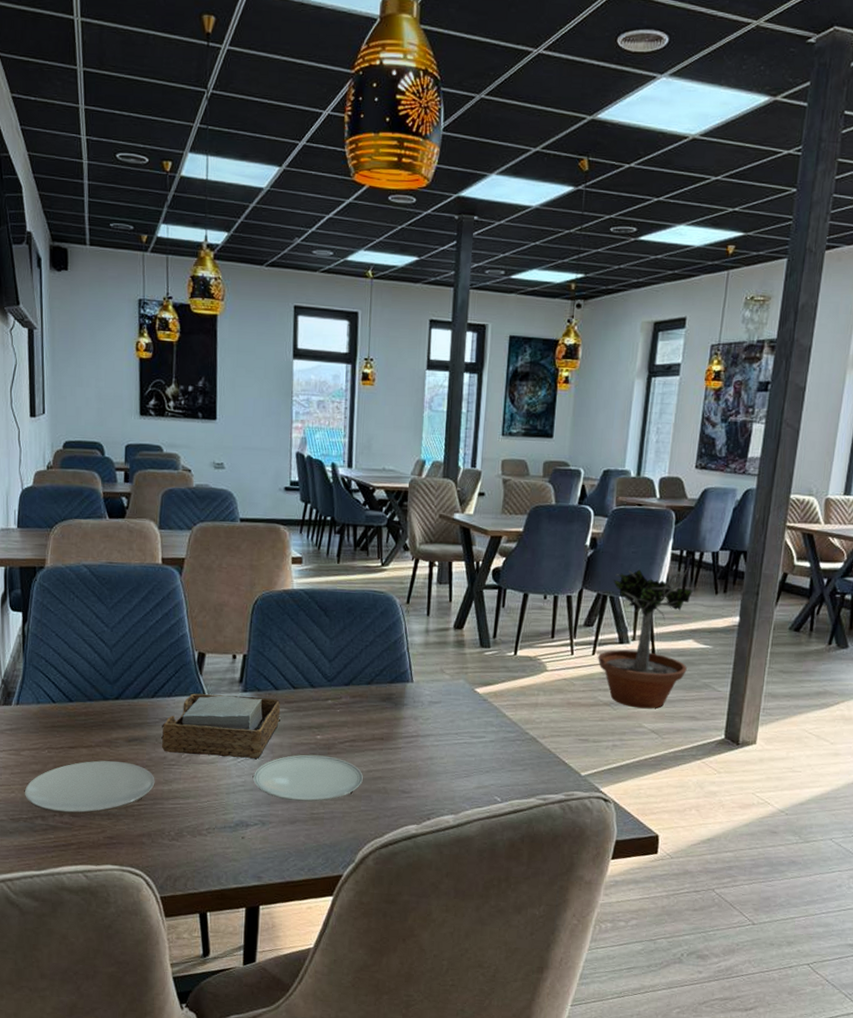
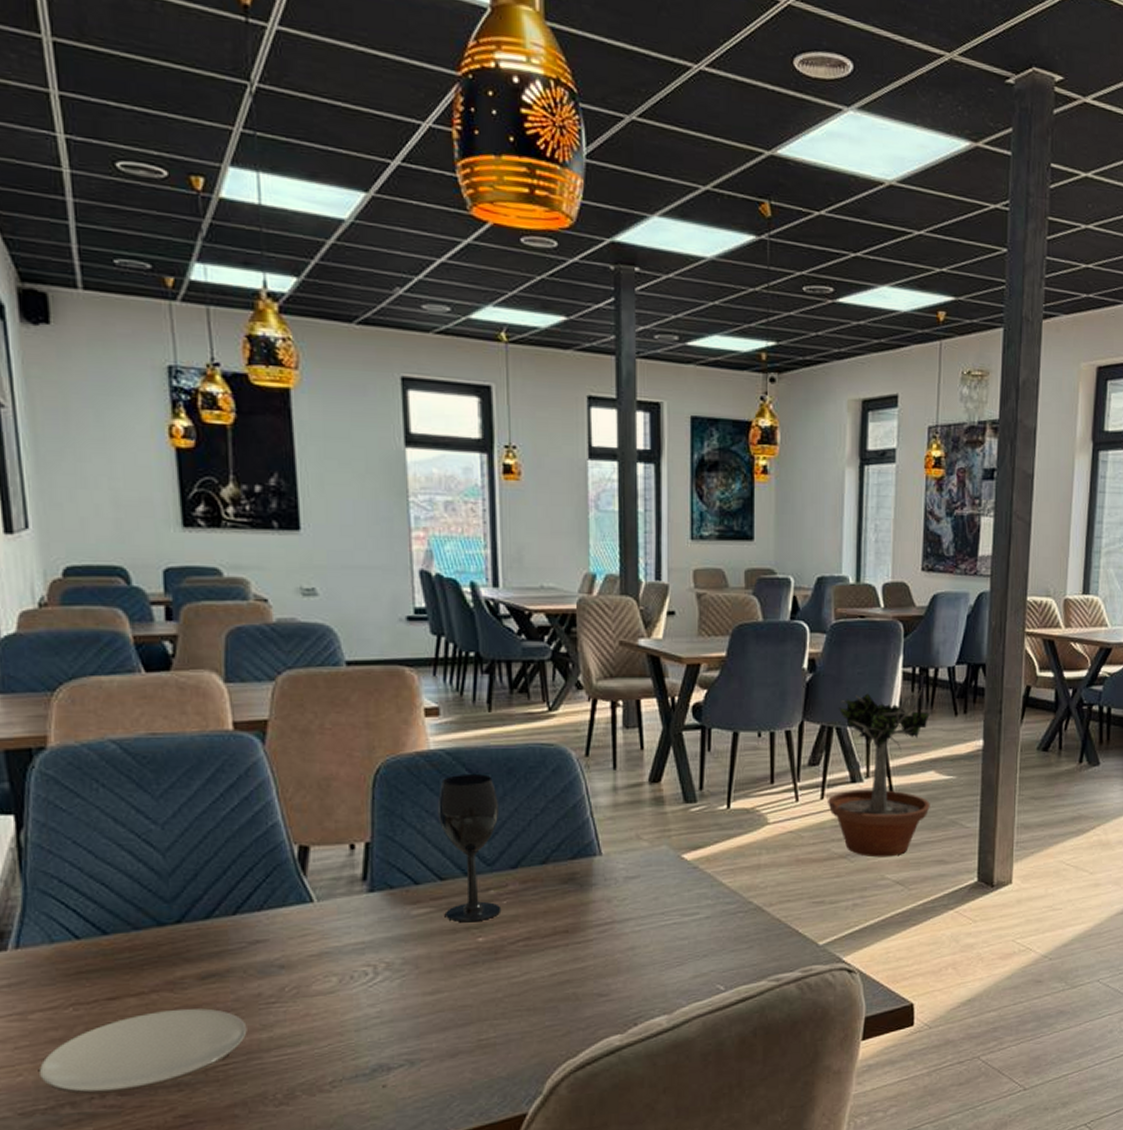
napkin holder: present [162,693,281,759] -> none [253,896,425,987]
plate: present [253,754,363,802] -> none [393,962,545,1028]
wine glass: none [294,610,340,723] -> present [437,774,502,923]

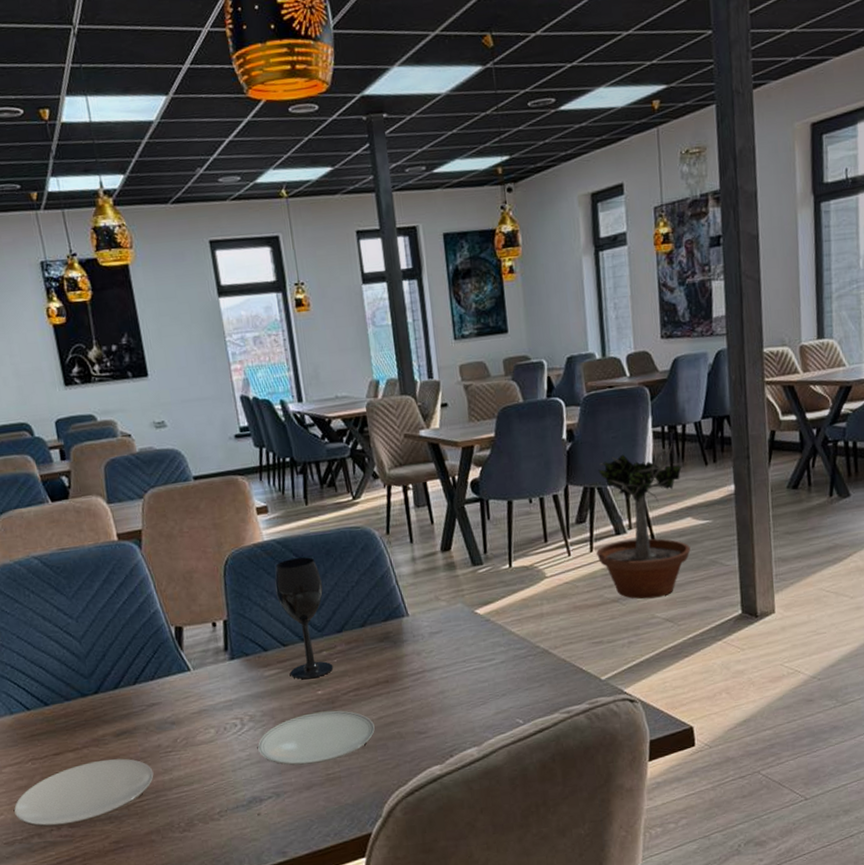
plate: none [393,962,545,1028] -> present [258,710,375,766]

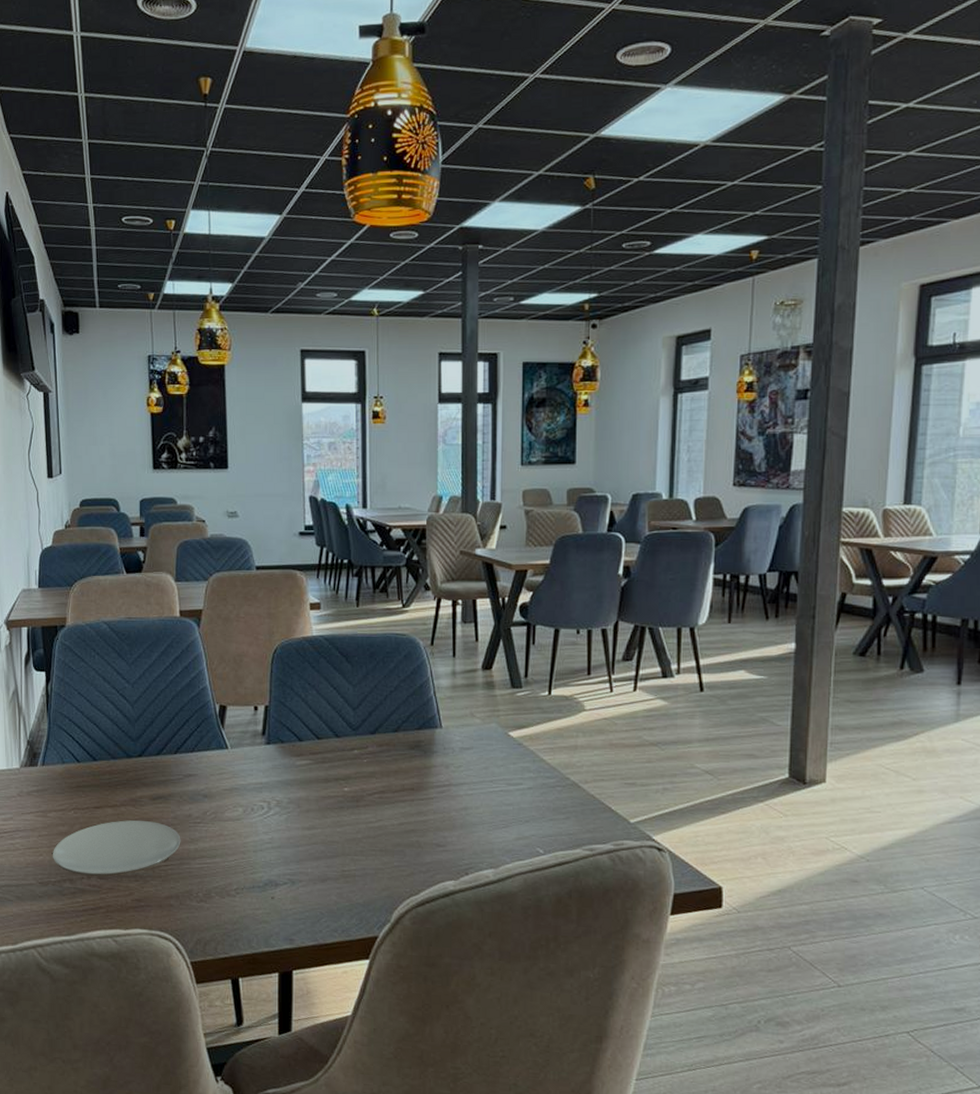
plate: present [258,710,375,766] -> none [281,808,394,859]
wine glass: present [274,557,334,680] -> none [317,656,363,775]
potted tree: present [596,443,691,599] -> none [640,593,740,748]

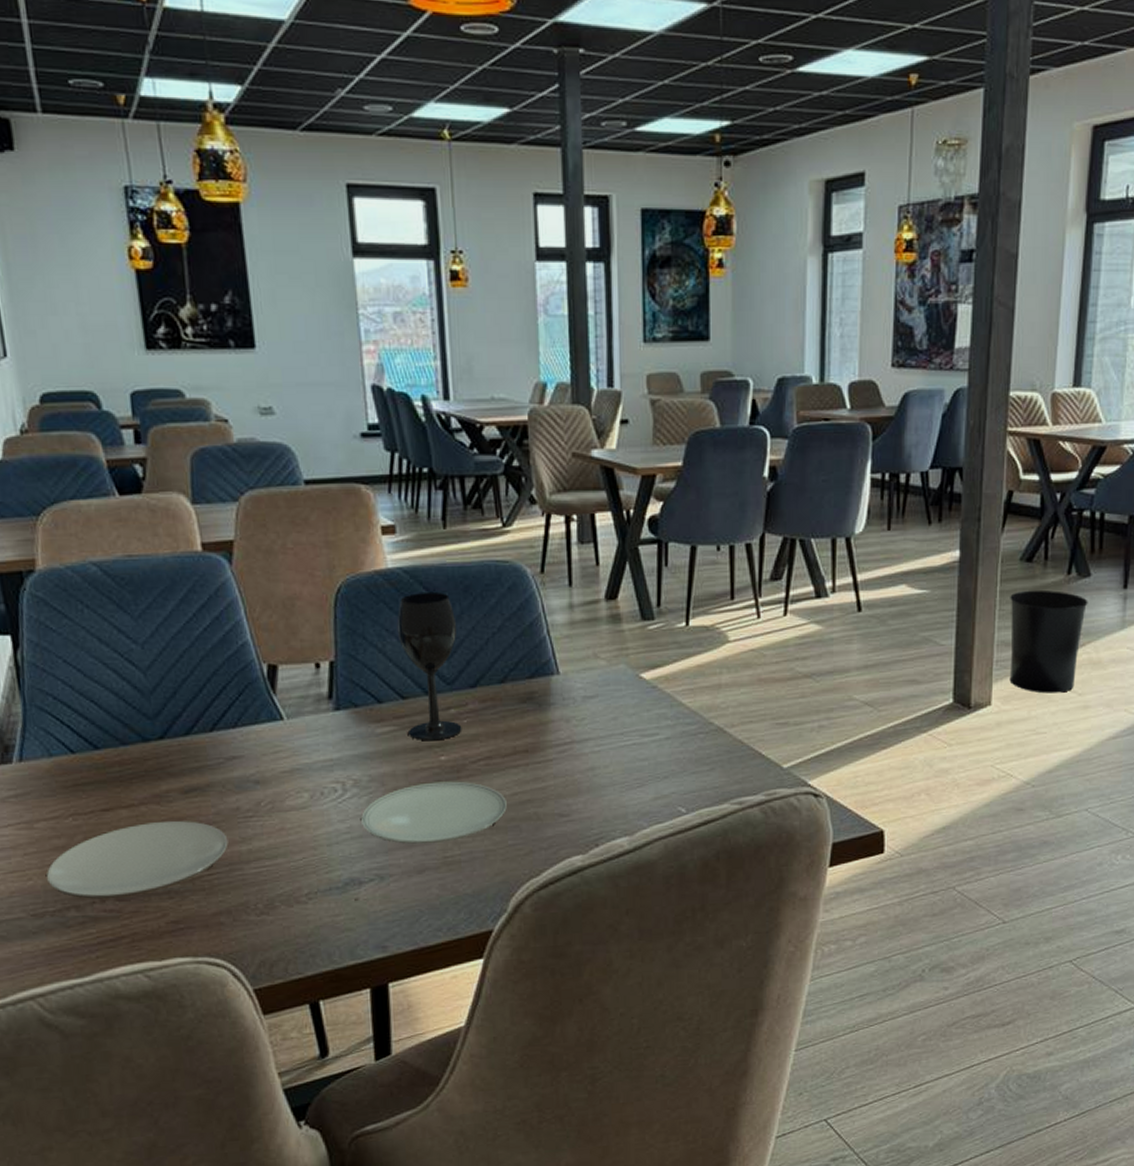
plate: none [281,808,394,859] -> present [361,781,507,845]
wine glass: none [317,656,363,775] -> present [396,592,462,741]
waste bin: none [843,681,921,776] -> present [1009,589,1088,694]

